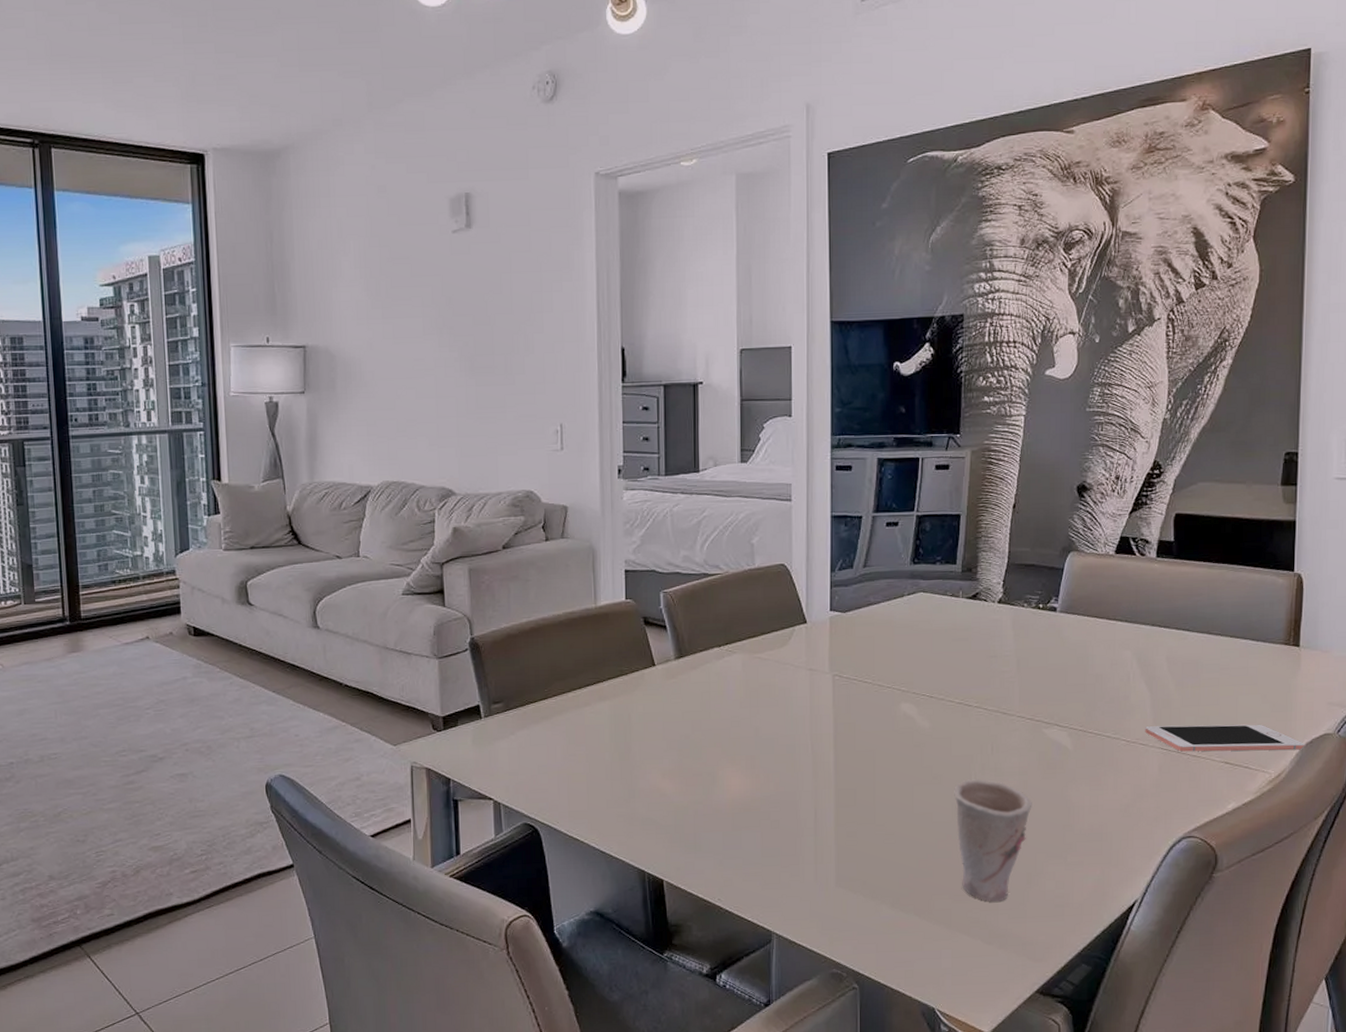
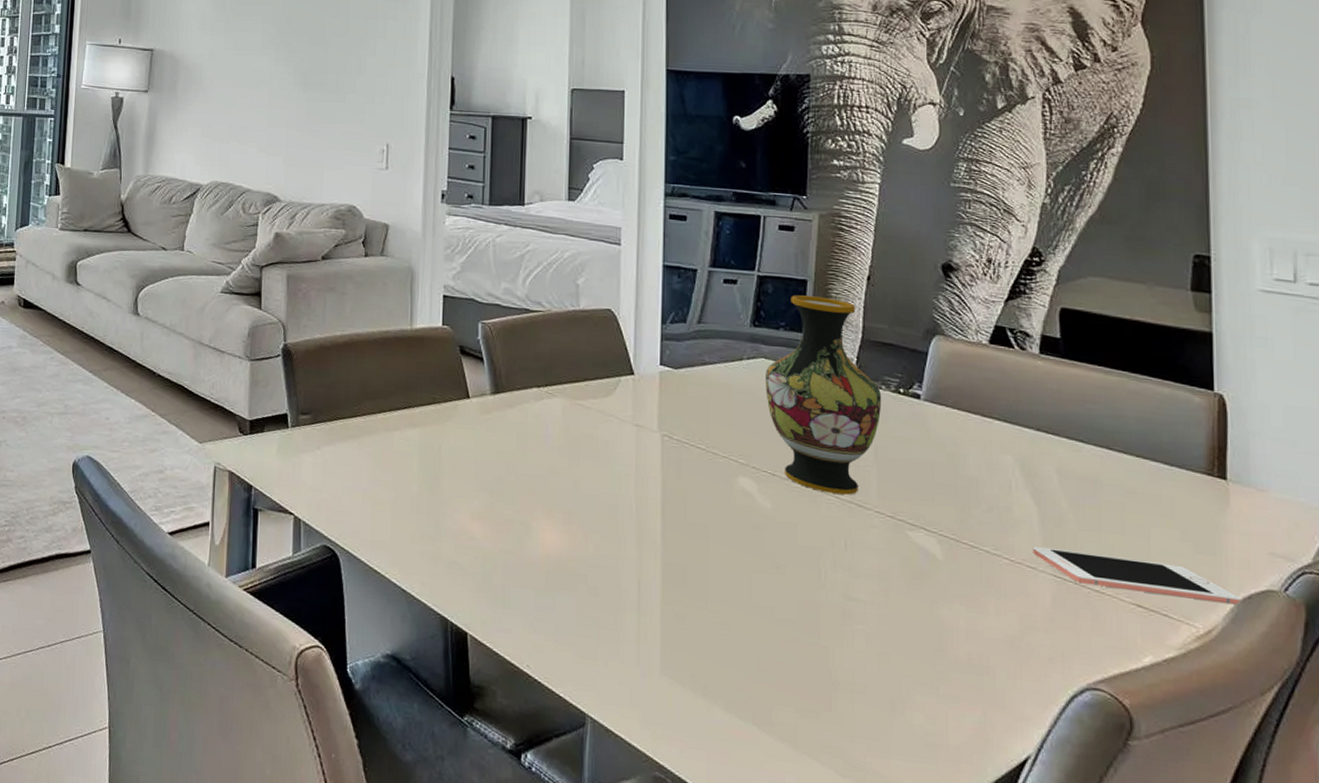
vase: none [924,528,1024,706] -> present [766,295,882,495]
cup: present [954,779,1032,902] -> none [800,575,895,727]

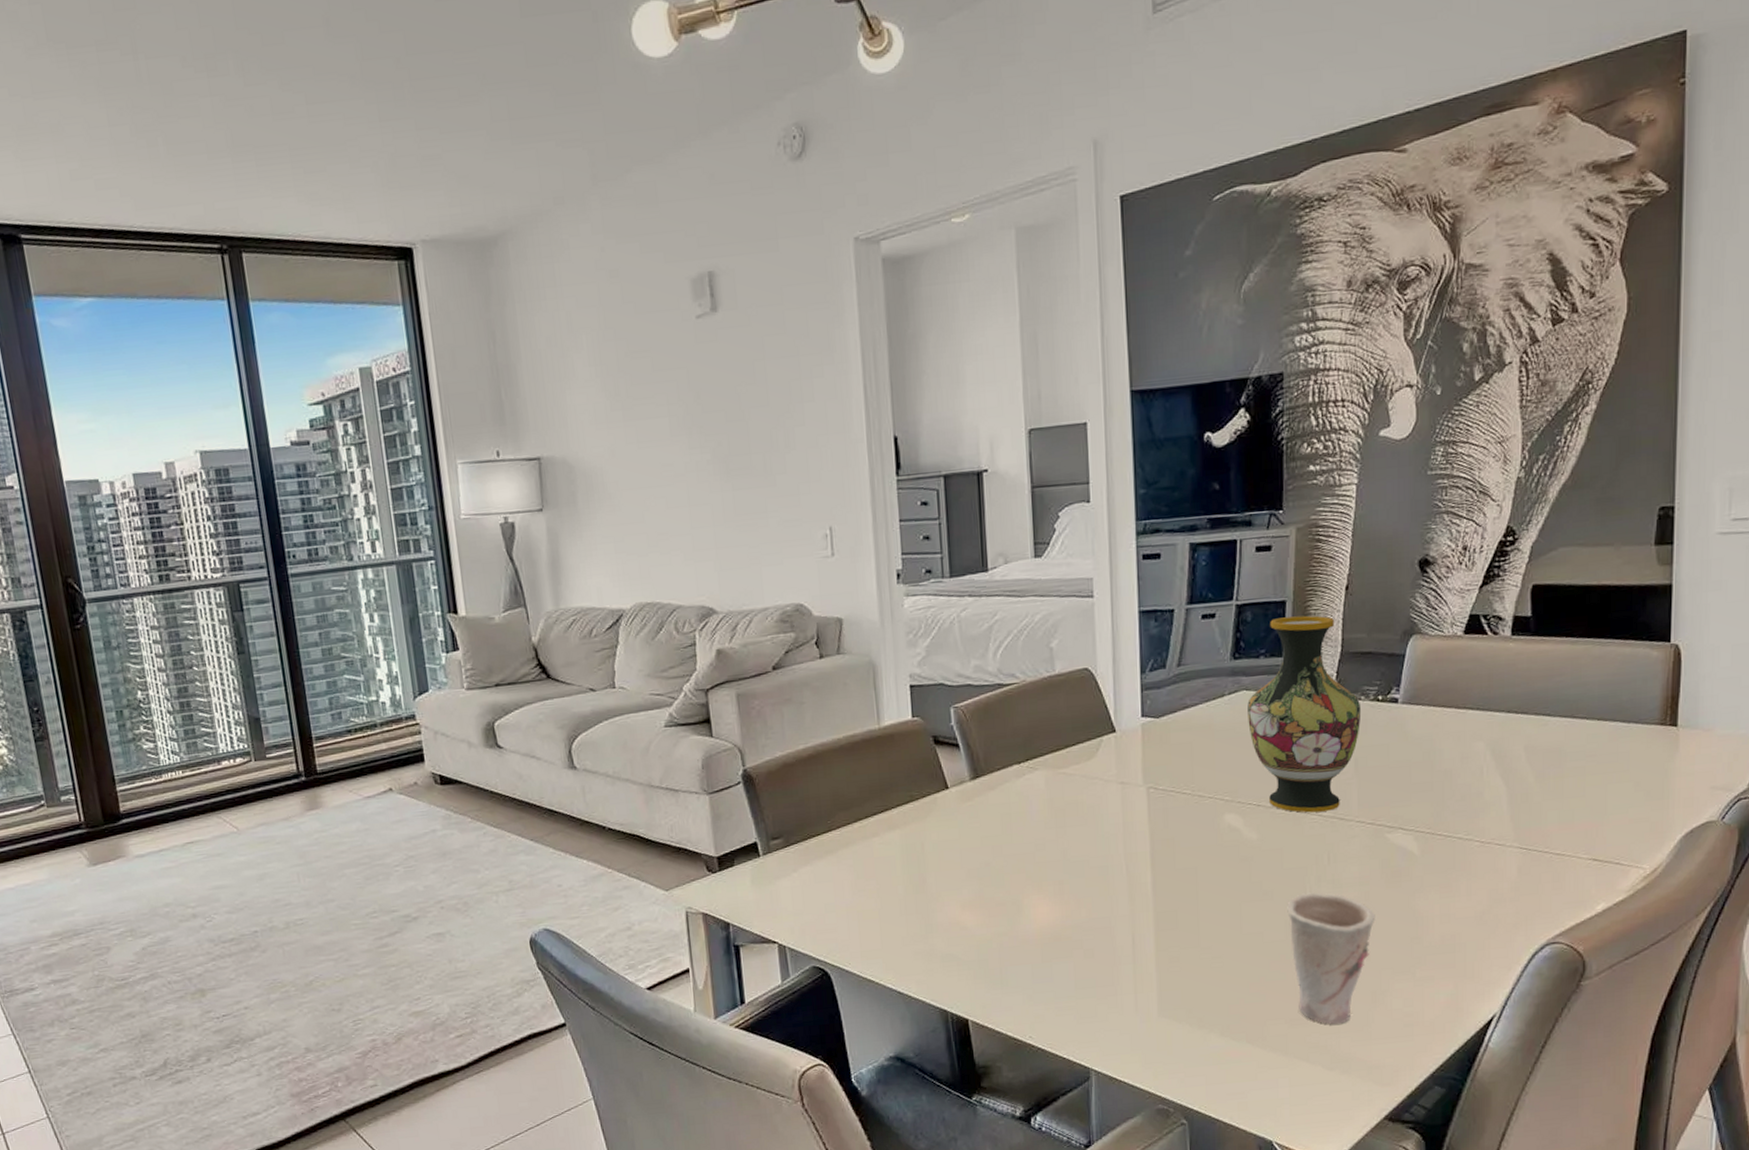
cup: none [800,575,895,727] -> present [1287,892,1375,1025]
cell phone: present [1032,547,1241,605] -> none [1501,815,1683,851]

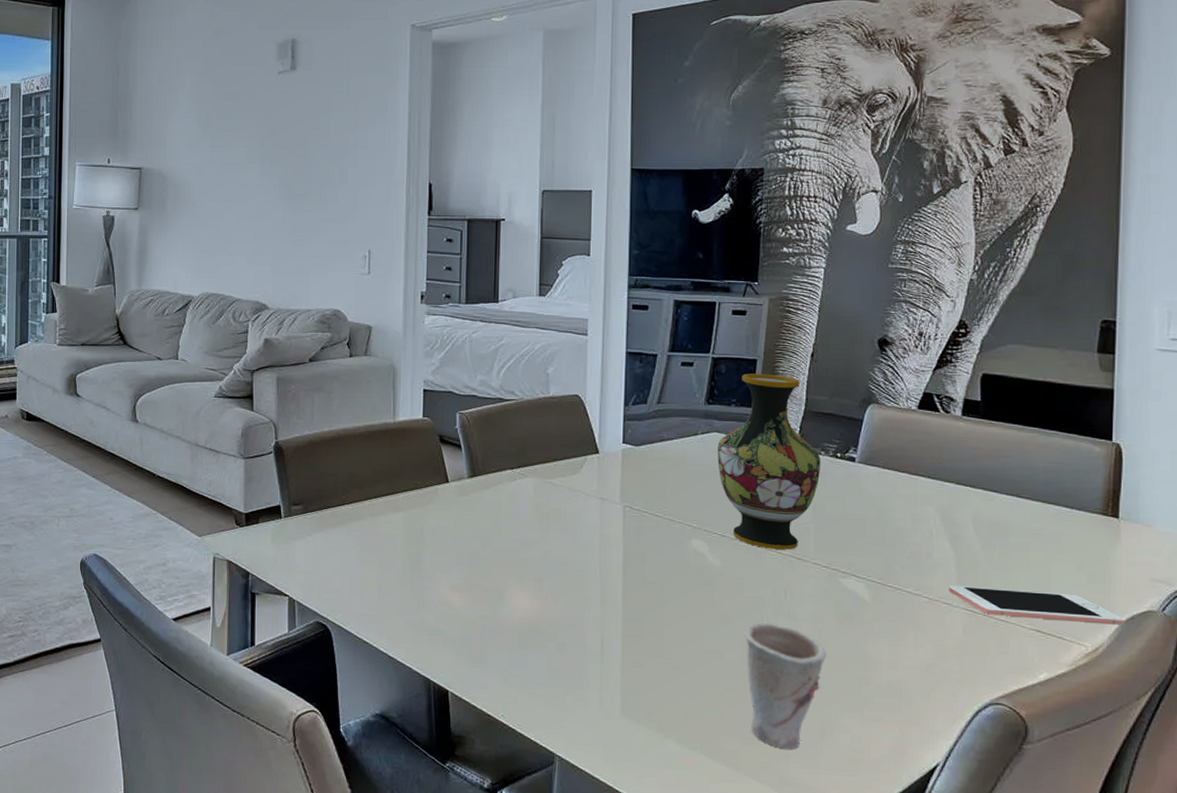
cell phone: none [1501,815,1683,851] -> present [948,586,1125,625]

